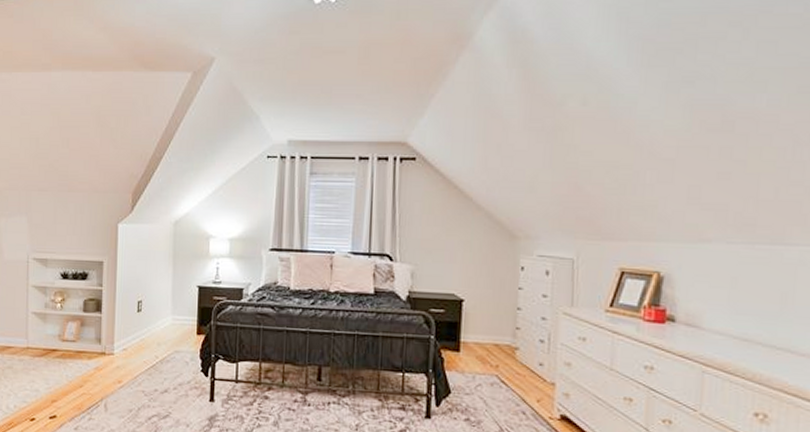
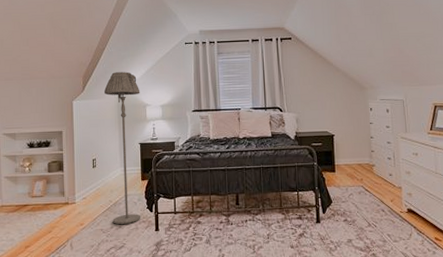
floor lamp: none [157,190,204,389] -> present [104,72,141,225]

